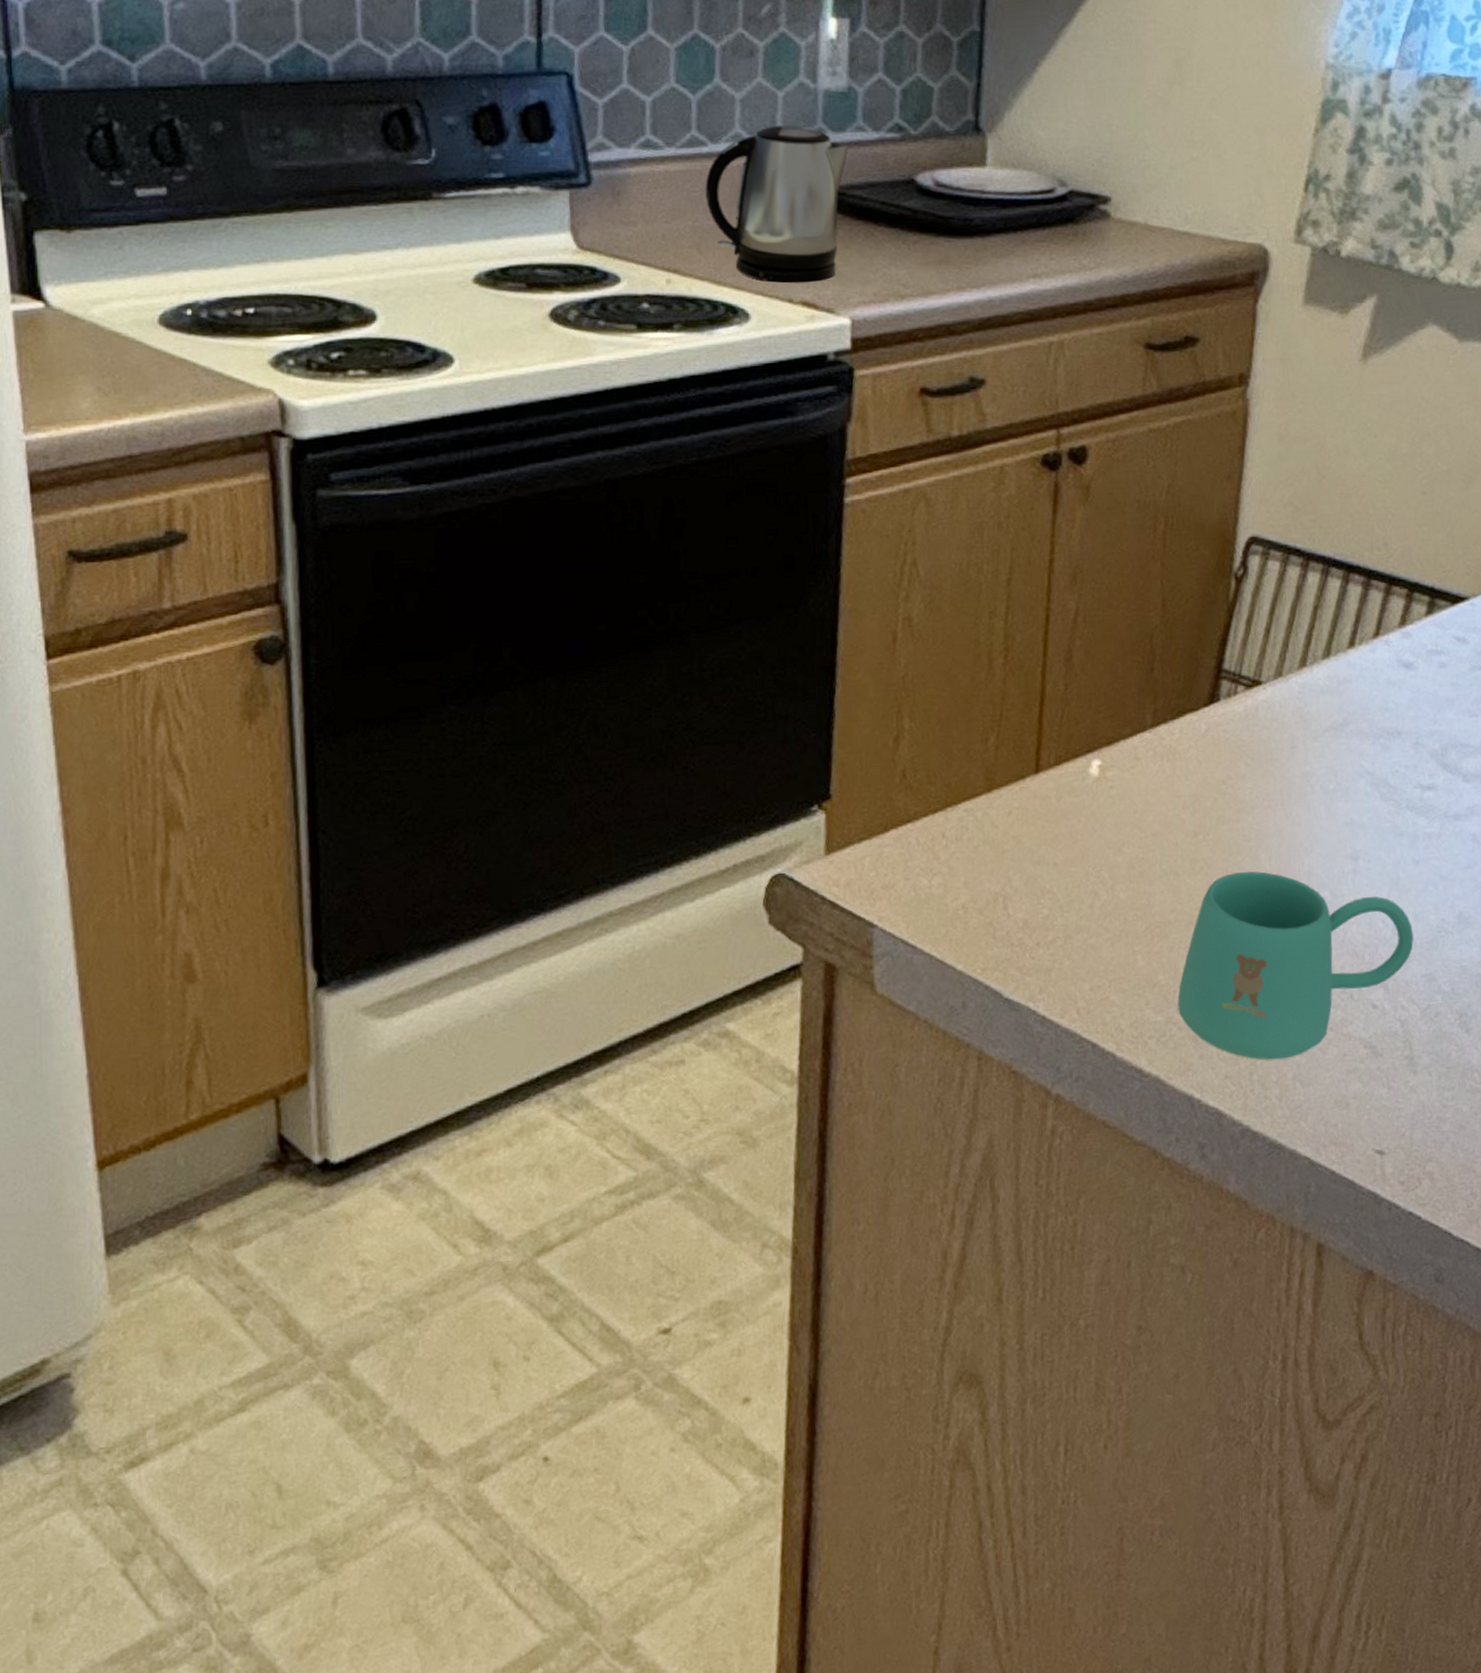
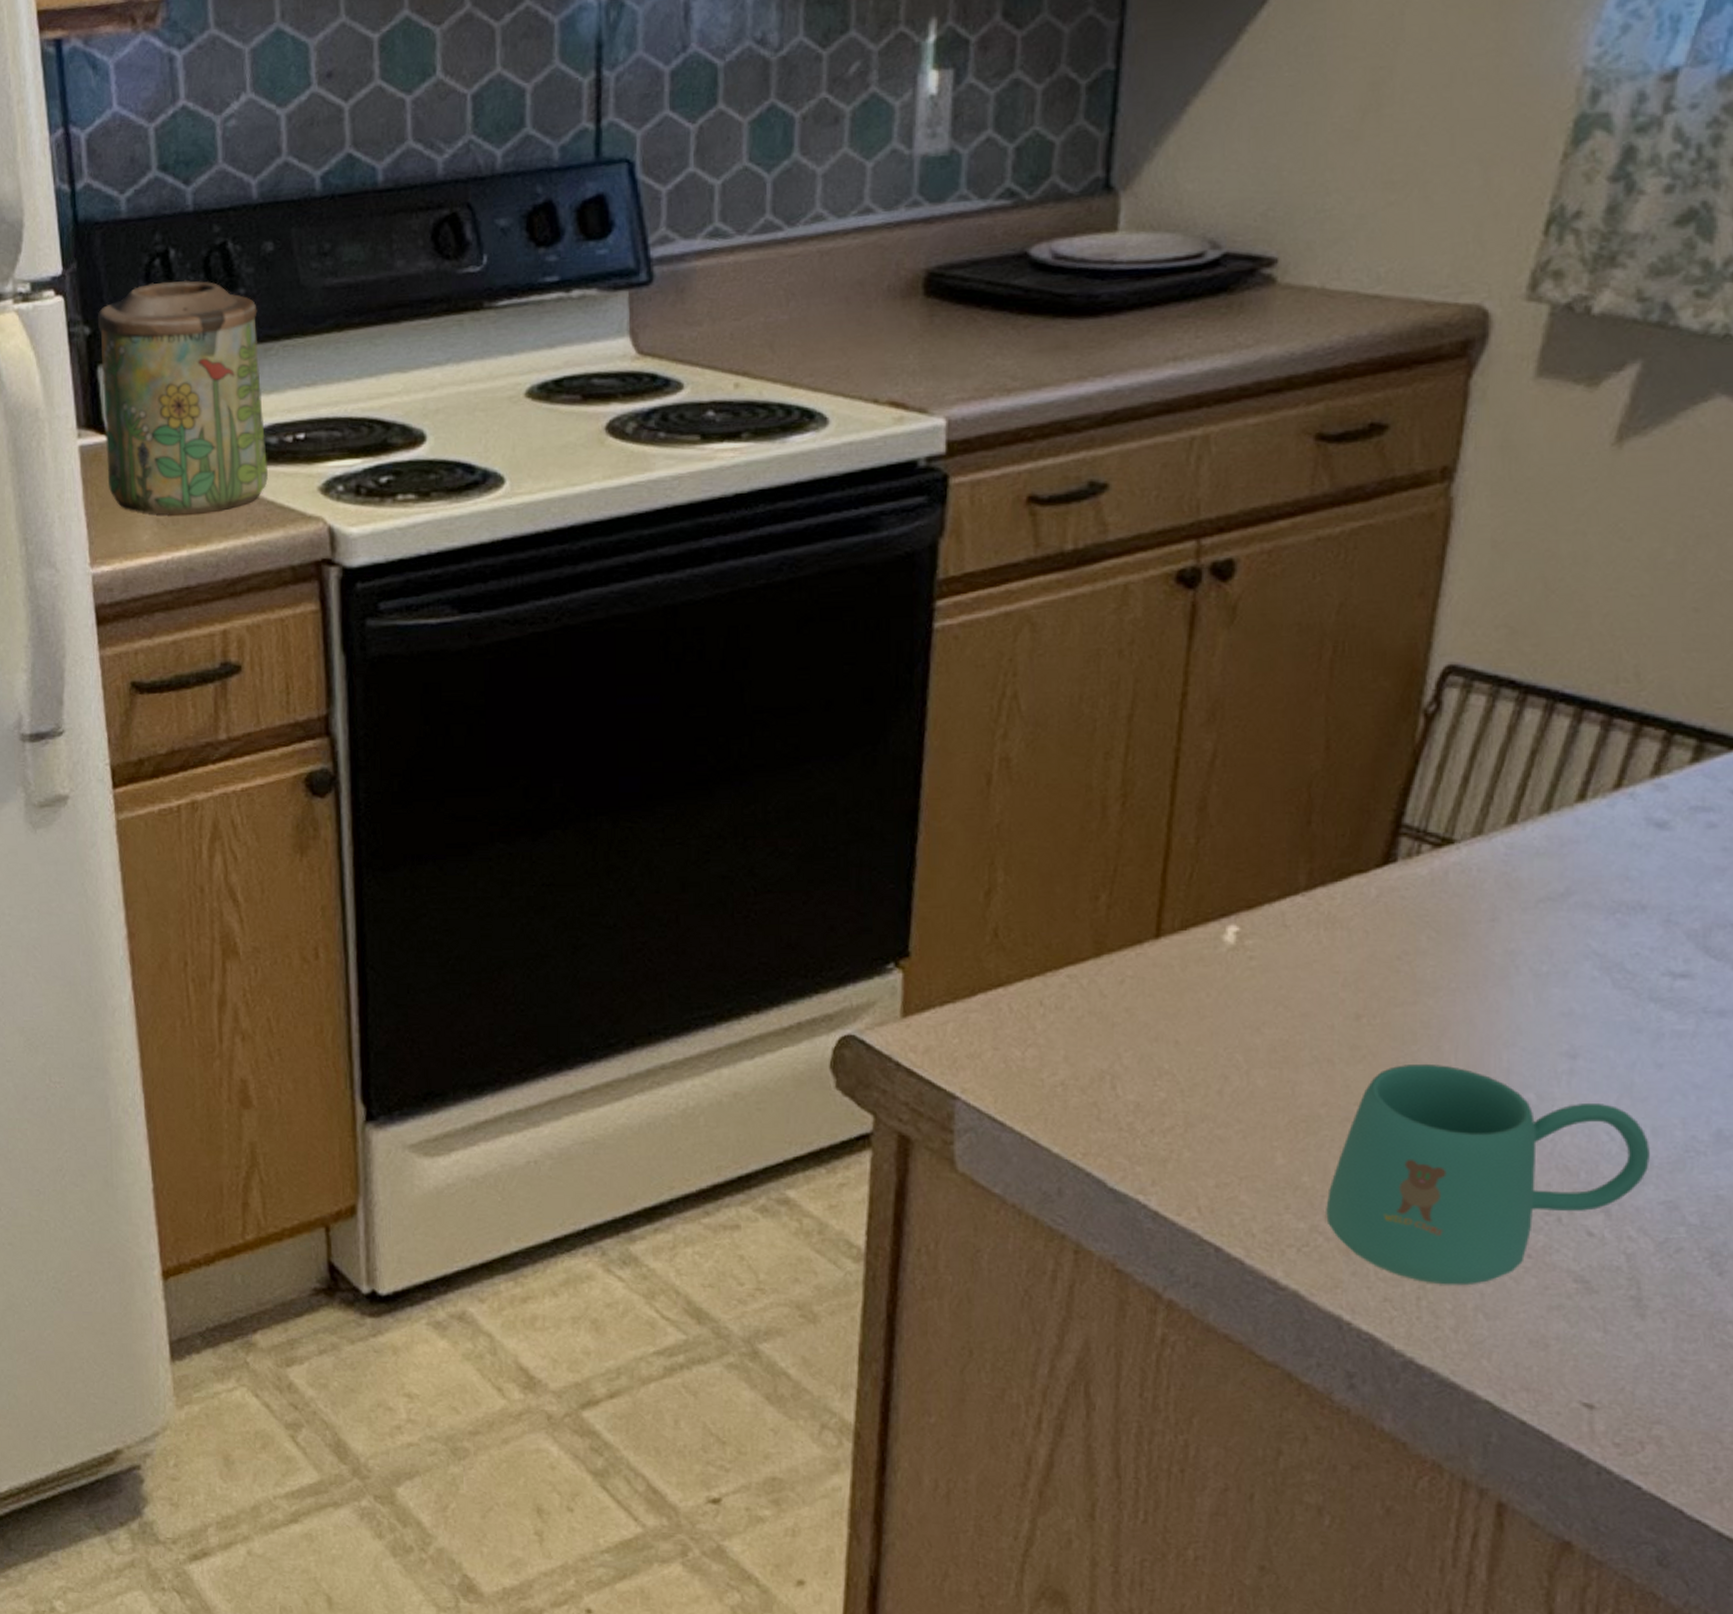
canister: none [35,153,217,384] -> present [98,280,269,516]
kettle: present [705,124,849,284] -> none [780,198,949,382]

